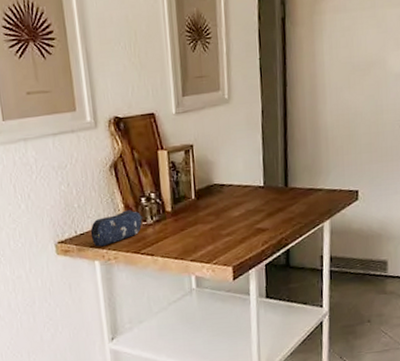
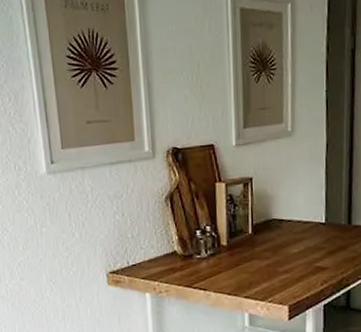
pencil case: present [90,210,143,247] -> none [143,242,197,279]

